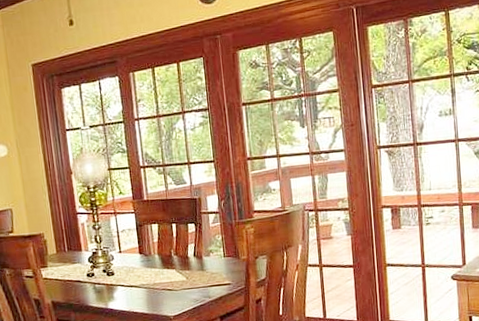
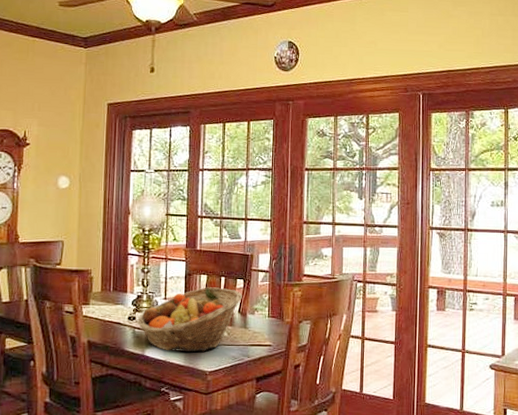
fruit basket: none [96,234,196,302] -> present [138,287,242,352]

